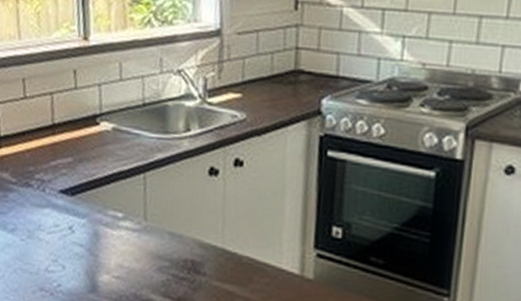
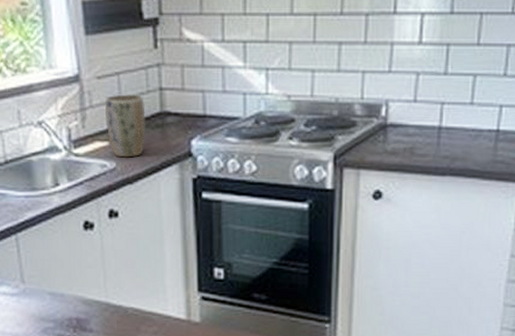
plant pot: none [241,50,280,111] -> present [104,94,146,158]

